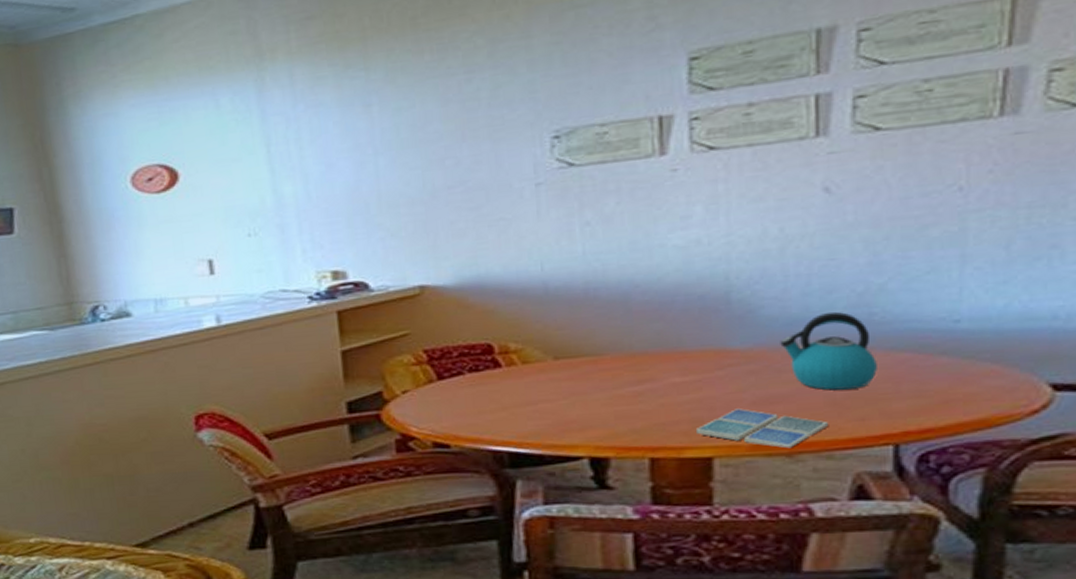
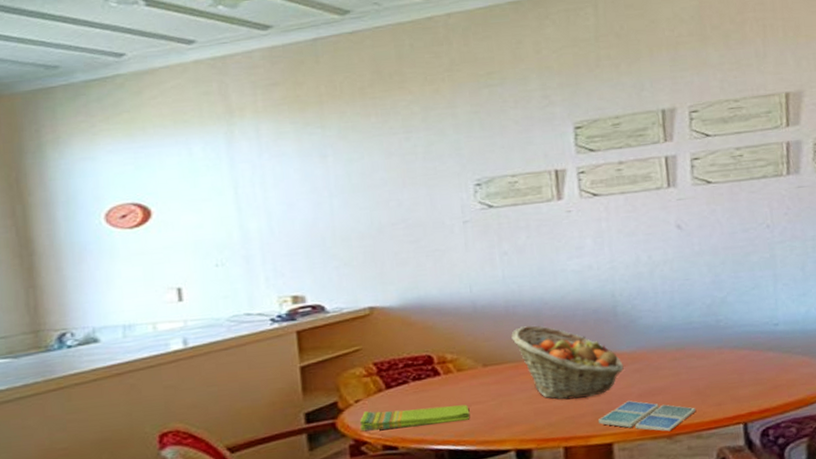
dish towel: none [408,402,536,425] -> present [360,404,470,431]
fruit basket: none [590,312,734,403] -> present [511,325,624,400]
kettle: present [780,311,877,391] -> none [655,319,726,383]

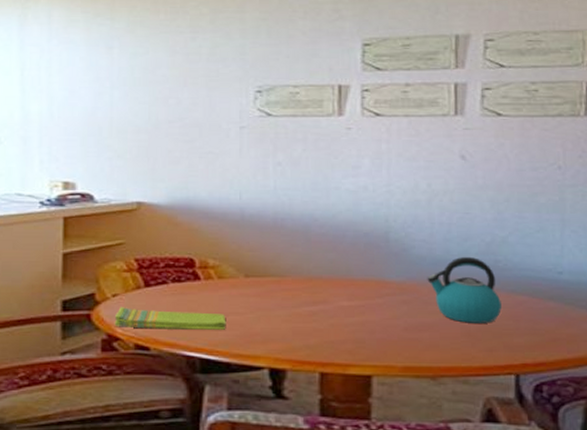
fruit basket: present [511,325,624,400] -> none [277,241,391,324]
drink coaster: present [597,400,696,432] -> none [358,333,465,372]
kettle: none [655,319,726,383] -> present [427,256,502,323]

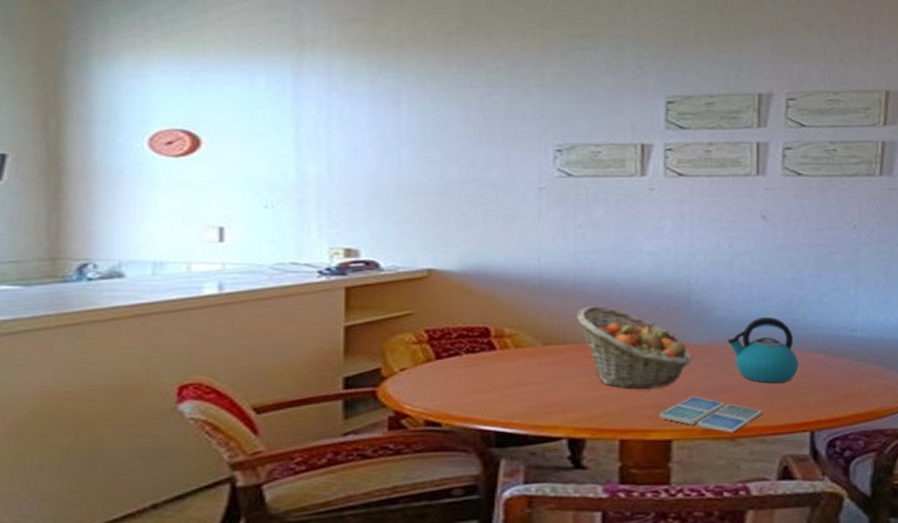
dish towel: present [115,307,226,330] -> none [403,382,523,404]
fruit basket: none [277,241,391,324] -> present [577,306,692,390]
drink coaster: none [358,333,465,372] -> present [658,396,763,433]

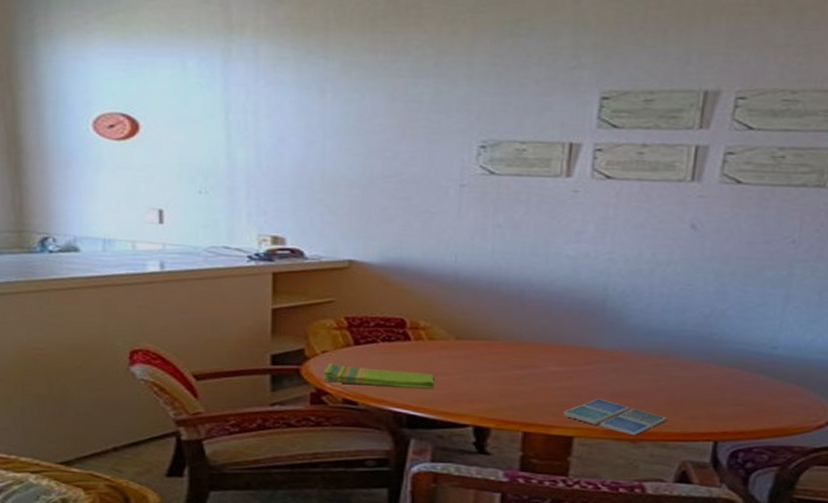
dish towel: none [403,382,523,404] -> present [324,363,434,389]
fruit basket: present [577,306,692,390] -> none [490,305,601,389]
kettle: present [727,316,798,383] -> none [639,327,711,393]

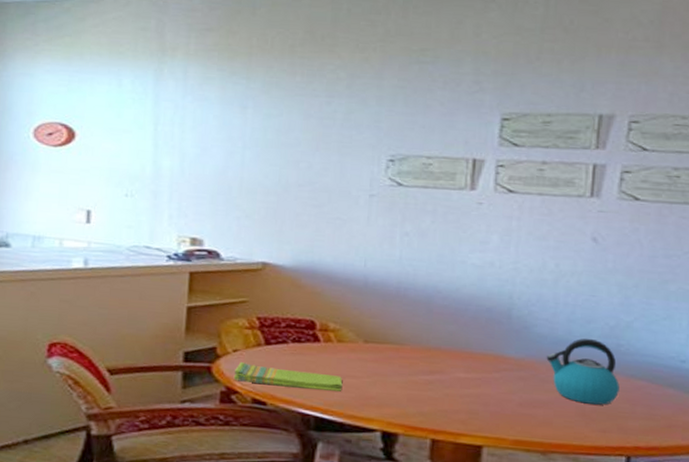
drink coaster: present [562,398,668,436] -> none [471,407,578,448]
kettle: none [639,327,711,393] -> present [546,338,620,405]

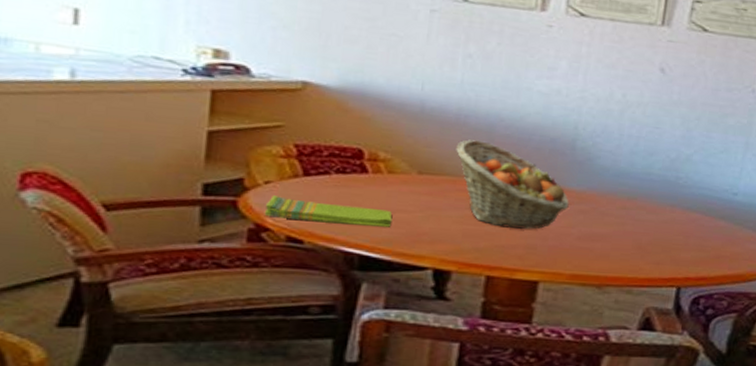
fruit basket: none [398,310,508,396] -> present [456,140,569,230]
kettle: present [546,338,620,405] -> none [607,170,676,238]

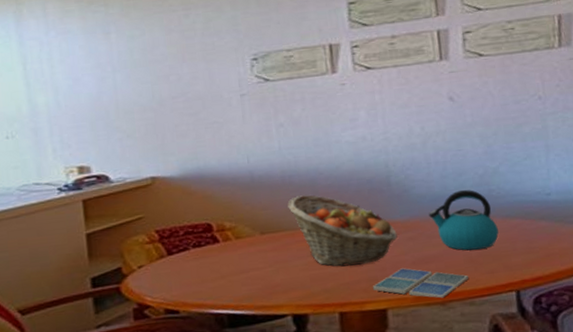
dish towel: present [265,195,393,227] -> none [143,271,248,295]
drink coaster: none [528,241,633,281] -> present [372,268,469,299]
kettle: none [607,170,676,238] -> present [428,189,499,251]

